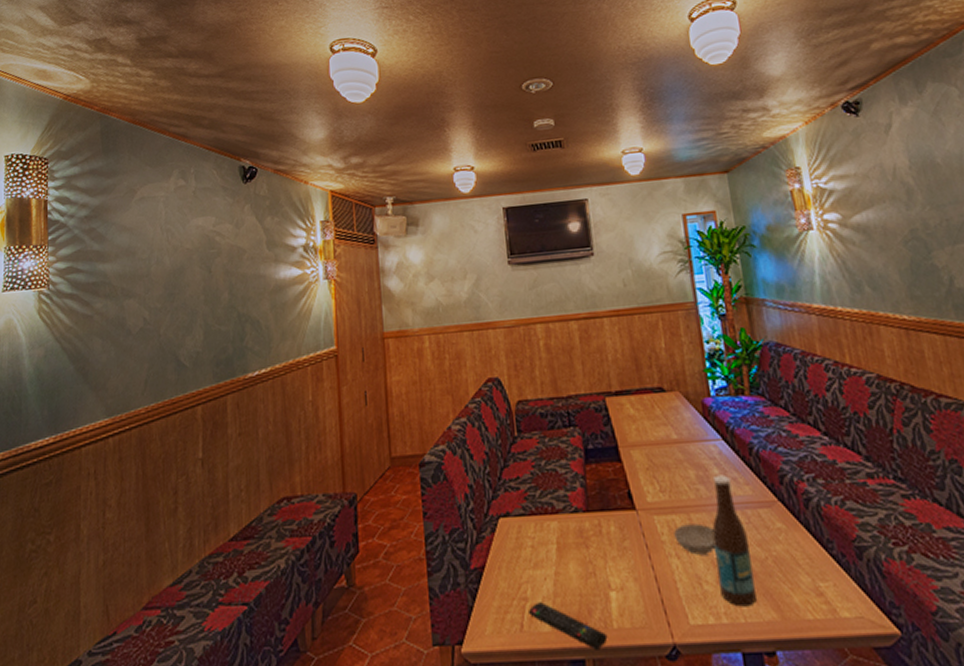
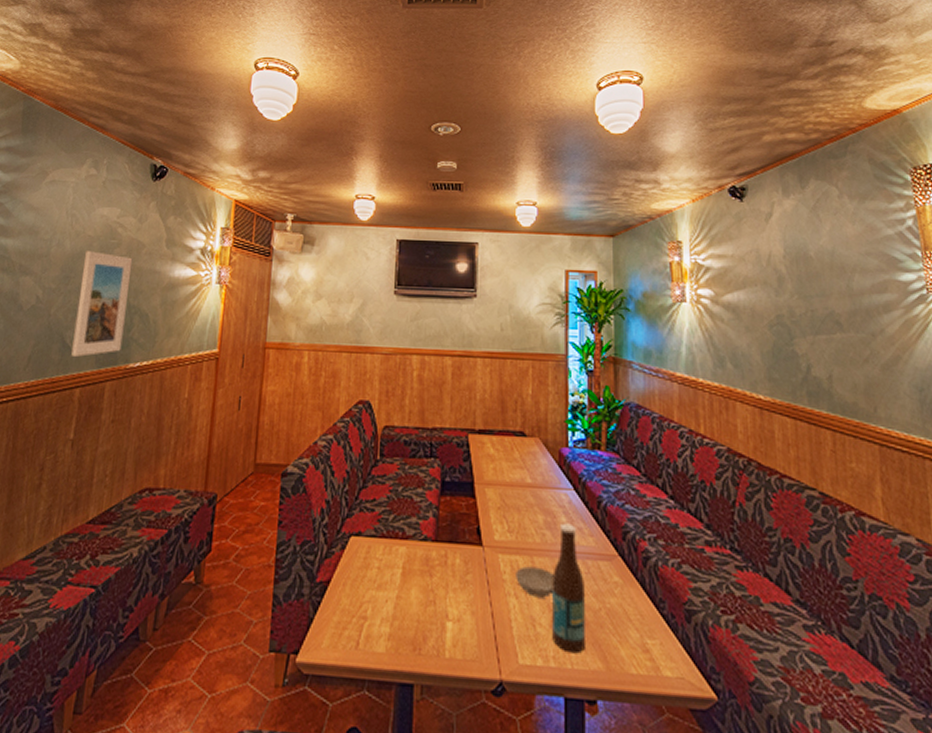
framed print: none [186,264,237,374] -> present [71,251,132,357]
remote control: present [529,602,608,650] -> none [366,623,439,677]

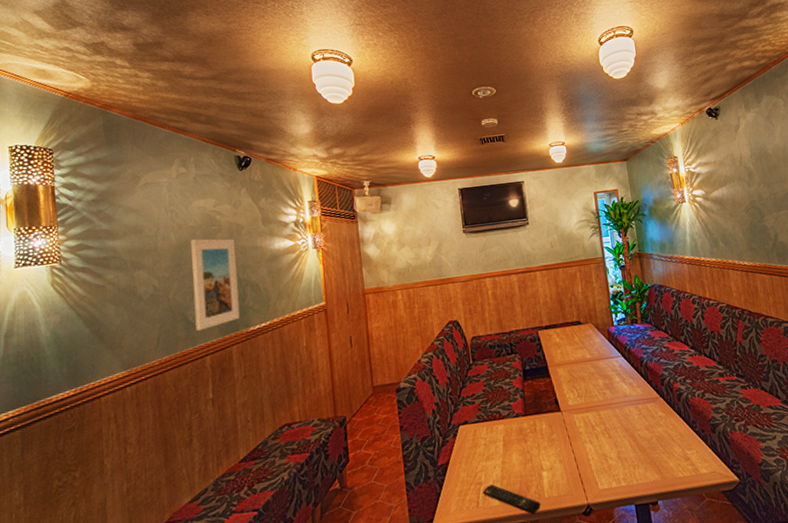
remote control: none [366,623,439,677] -> present [483,484,541,515]
bowl: present [516,566,554,598] -> none [588,417,618,440]
beer bottle: present [552,523,587,654] -> none [614,381,645,473]

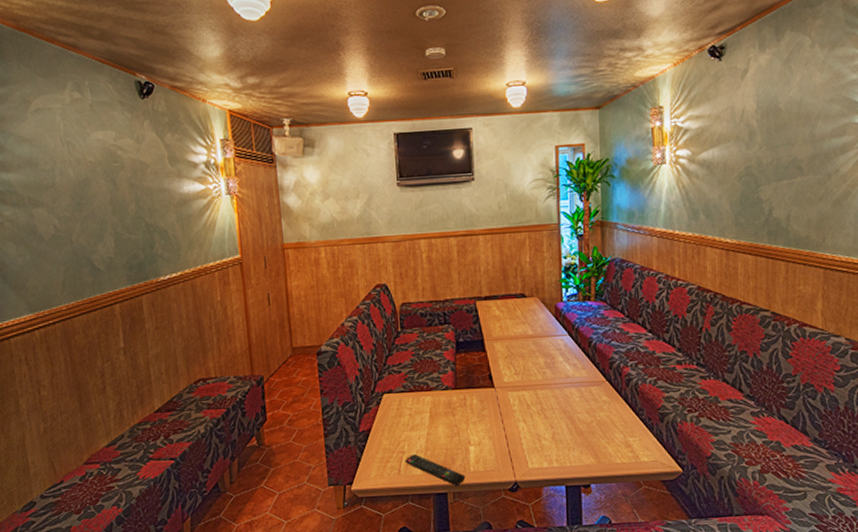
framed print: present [191,238,240,331] -> none [91,176,149,277]

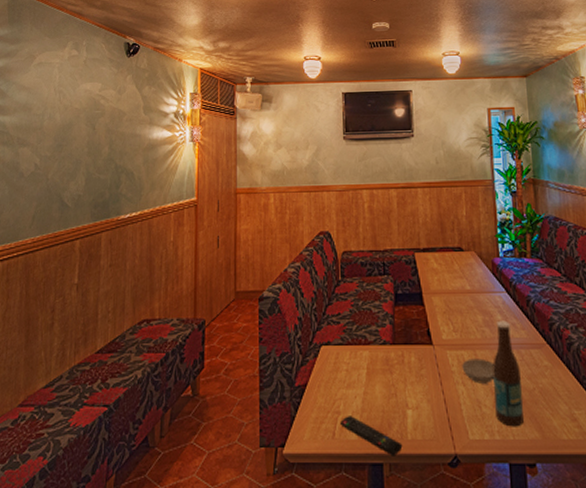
bowl: none [523,397,555,420] -> present [462,358,495,384]
beer bottle: none [553,361,582,456] -> present [493,320,525,427]

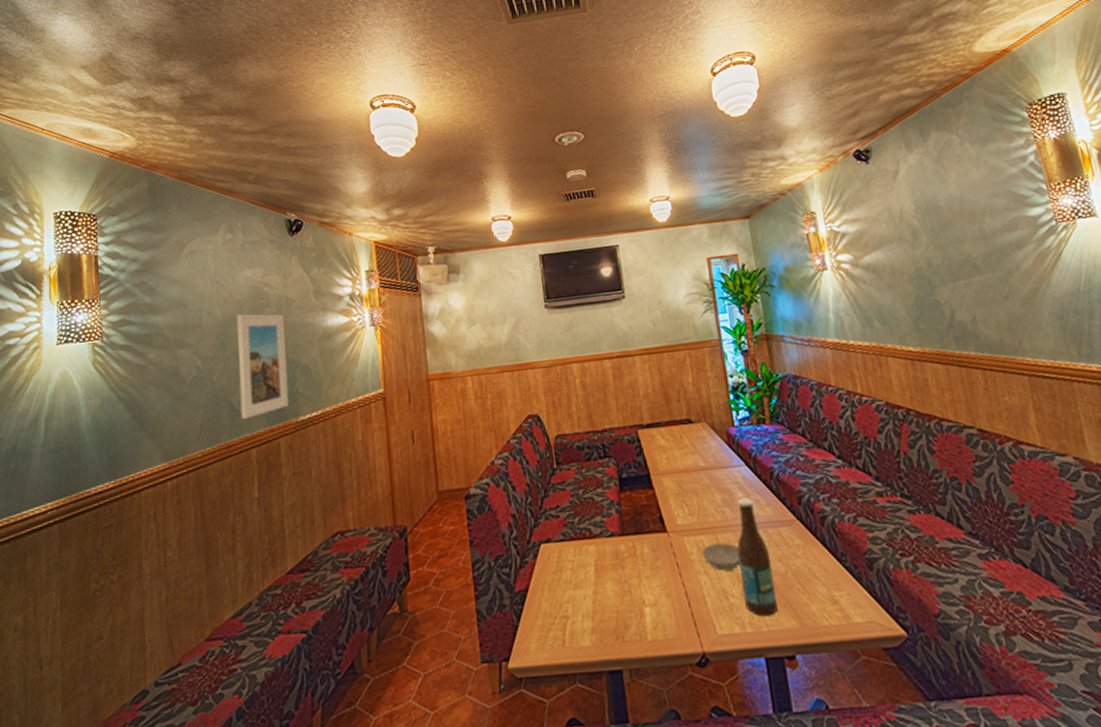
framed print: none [70,121,115,213] -> present [237,314,289,419]
remote control: present [340,416,403,456] -> none [570,619,643,661]

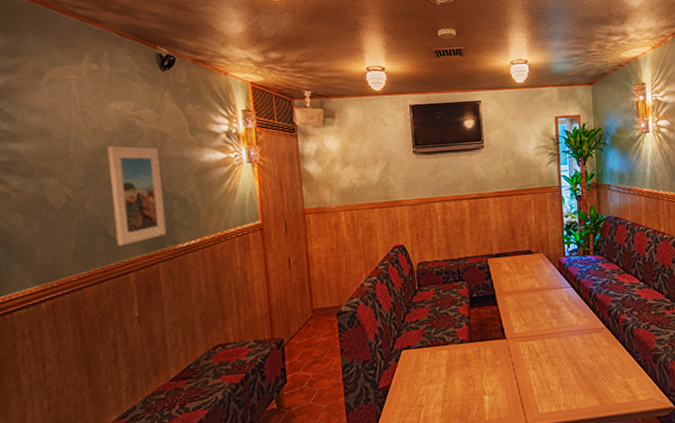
bowl: present [702,542,741,571] -> none [532,346,561,367]
beer bottle: present [737,497,778,617] -> none [559,311,586,399]

